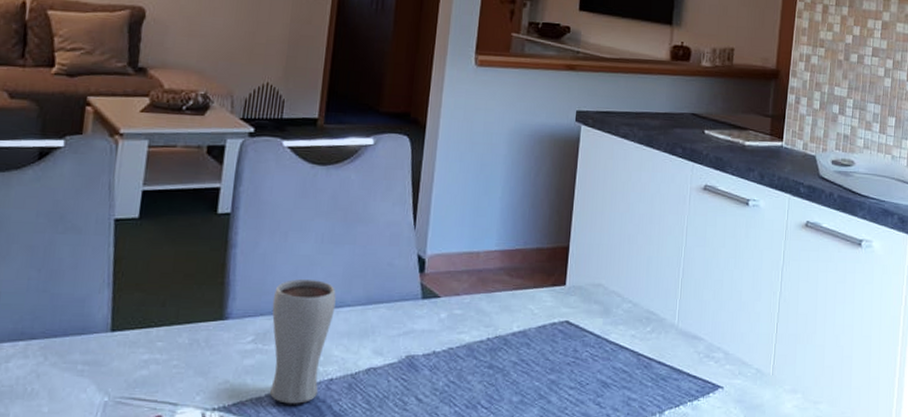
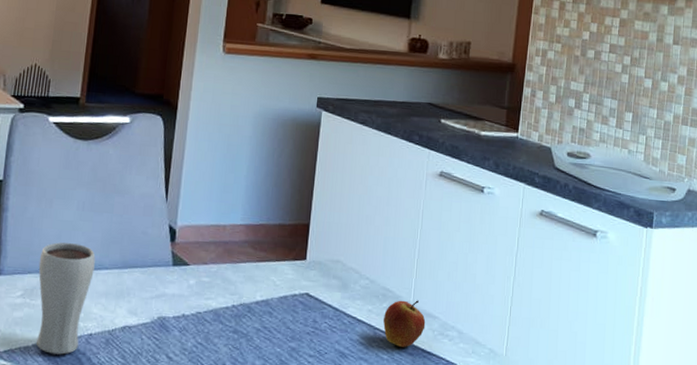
fruit: none [646,322,691,372] -> present [383,300,426,347]

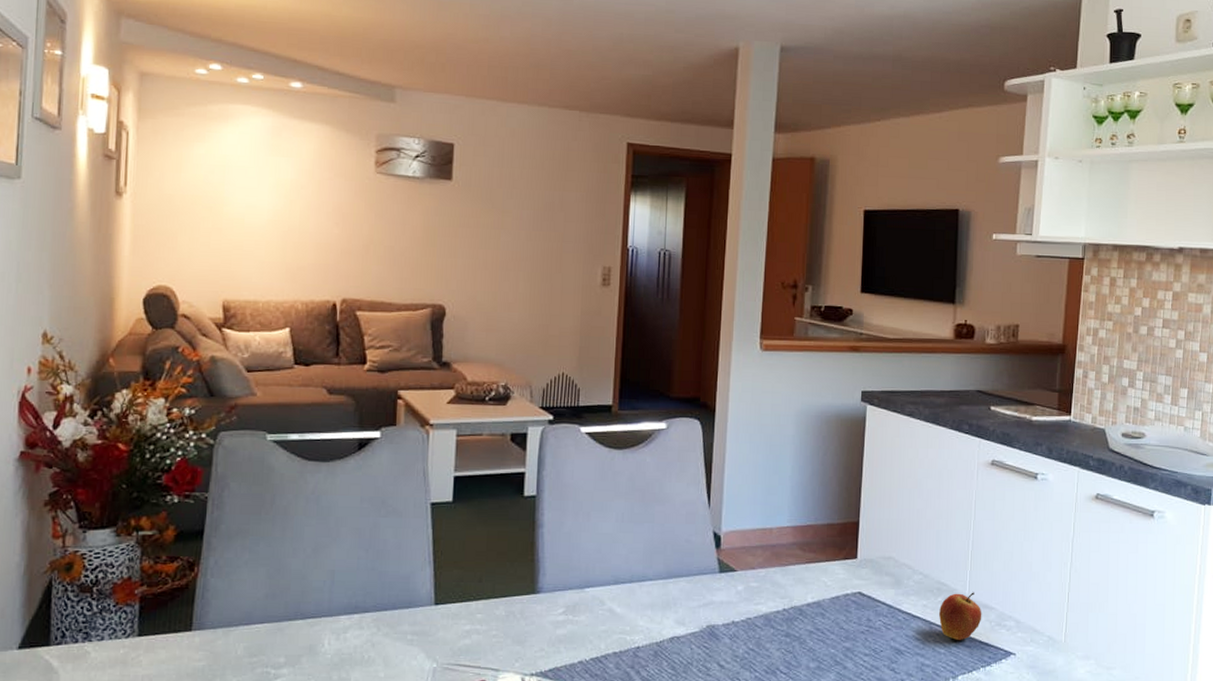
drinking glass: present [36,242,96,355] -> none [579,556,638,670]

